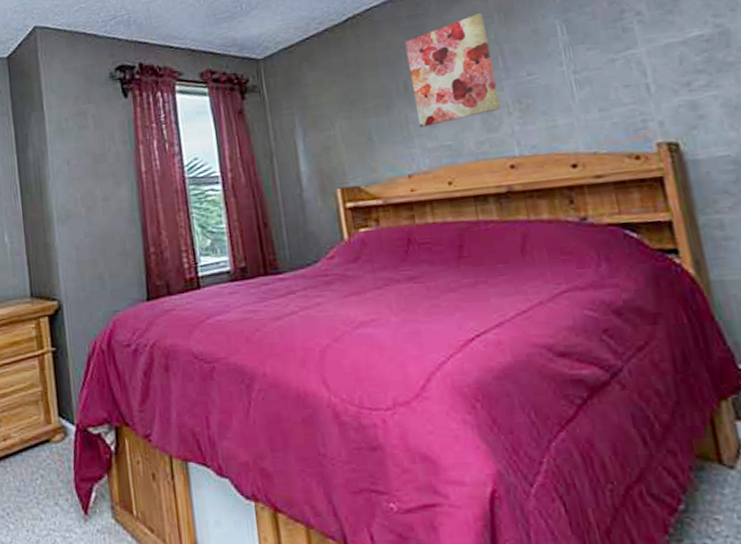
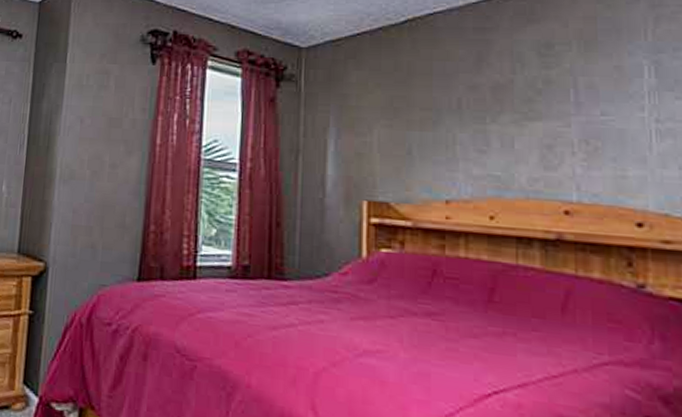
wall art: present [404,12,501,127] -> none [466,37,565,152]

